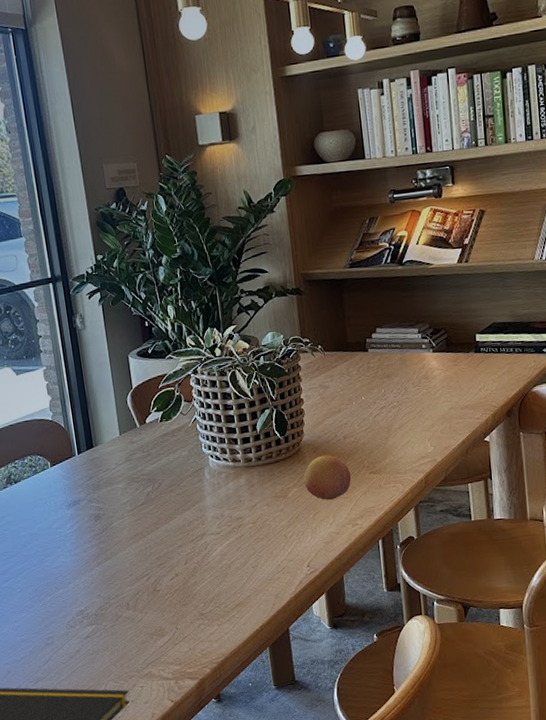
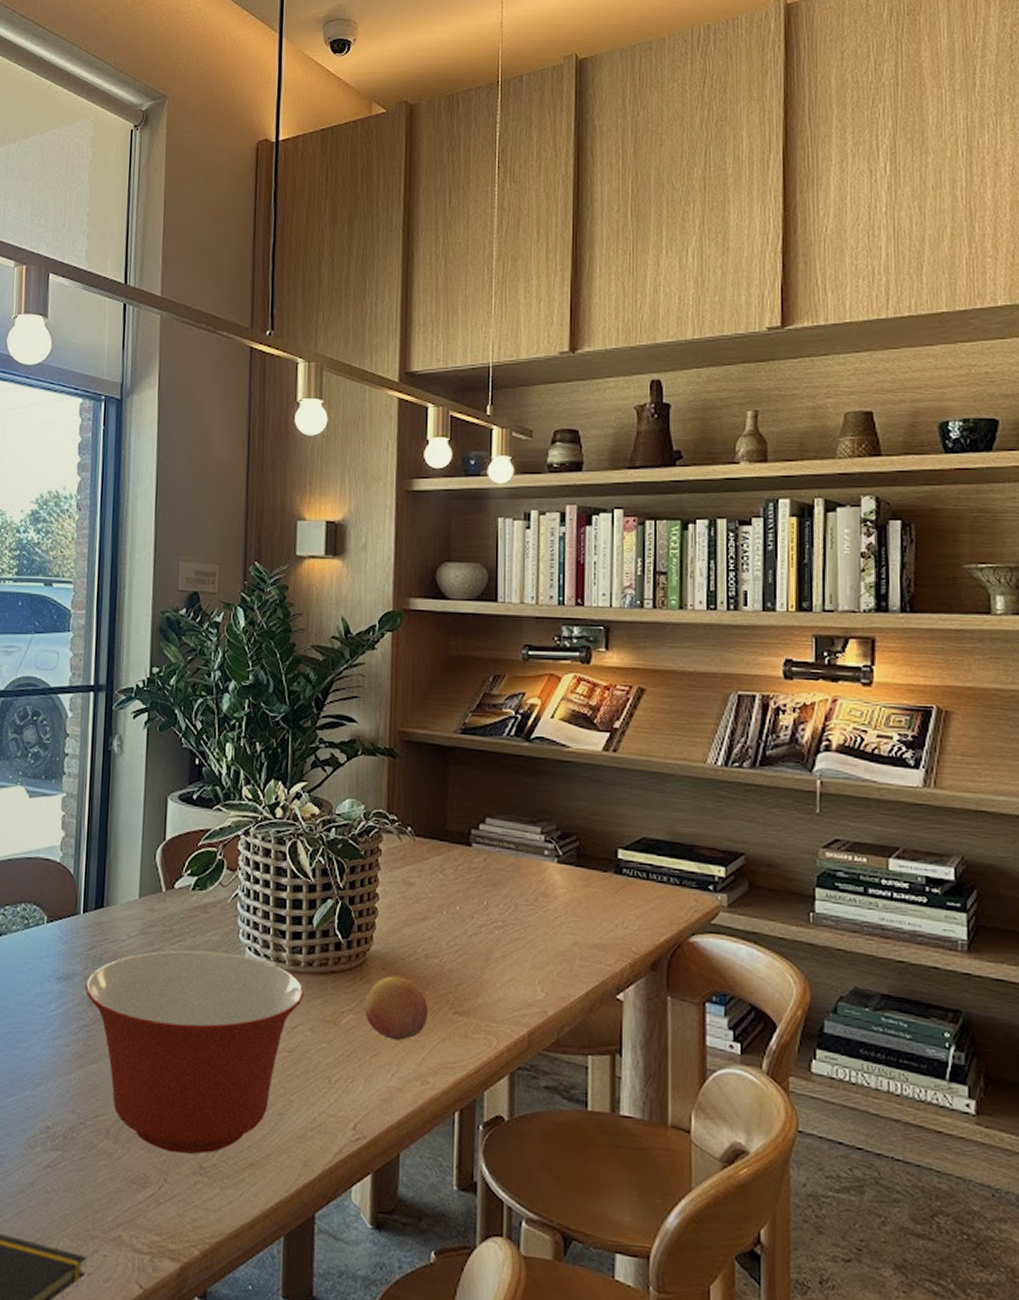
mixing bowl: none [90,462,258,609] -> present [85,950,304,1154]

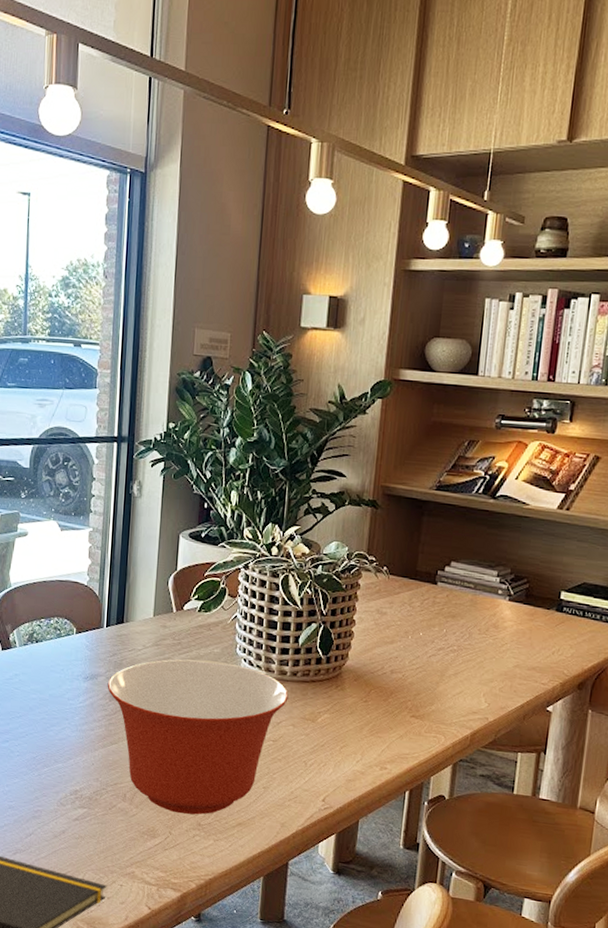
fruit: present [365,975,429,1041] -> none [337,685,391,736]

